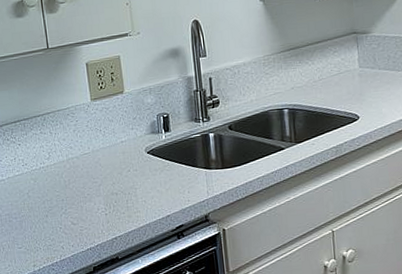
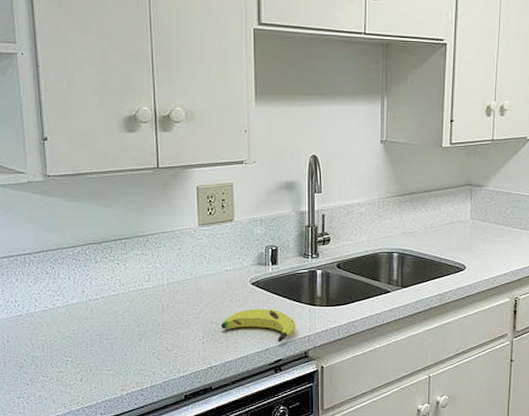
banana: none [121,175,194,209] -> present [220,309,296,343]

